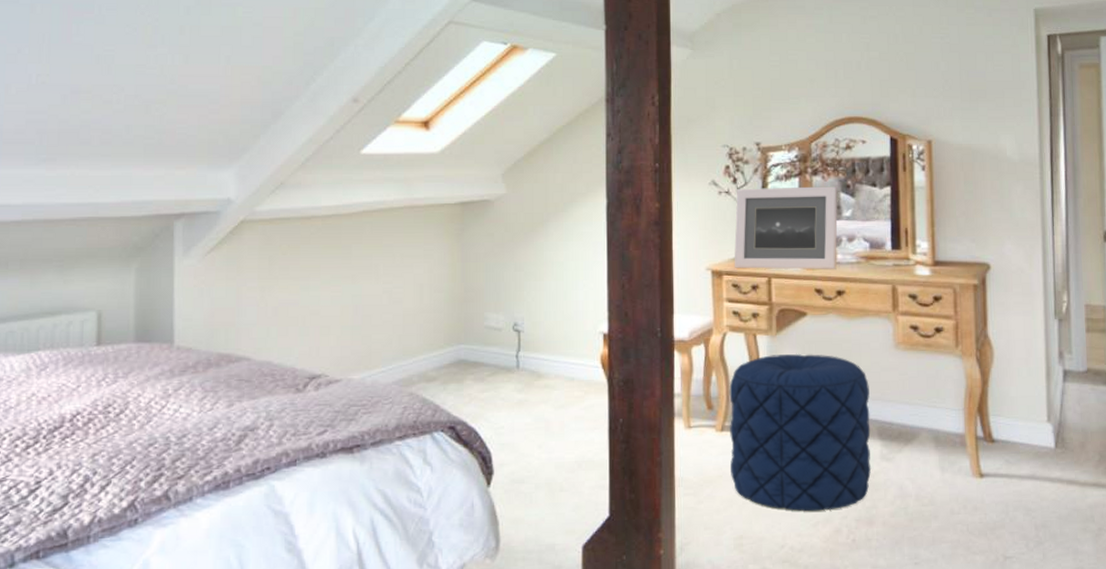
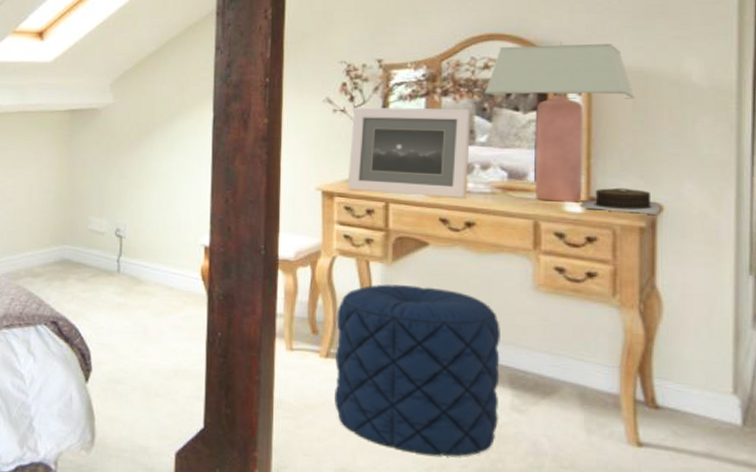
table lamp: none [847,123,966,267] -> present [484,42,635,203]
jewelry box: none [927,251,989,274] -> present [579,187,661,216]

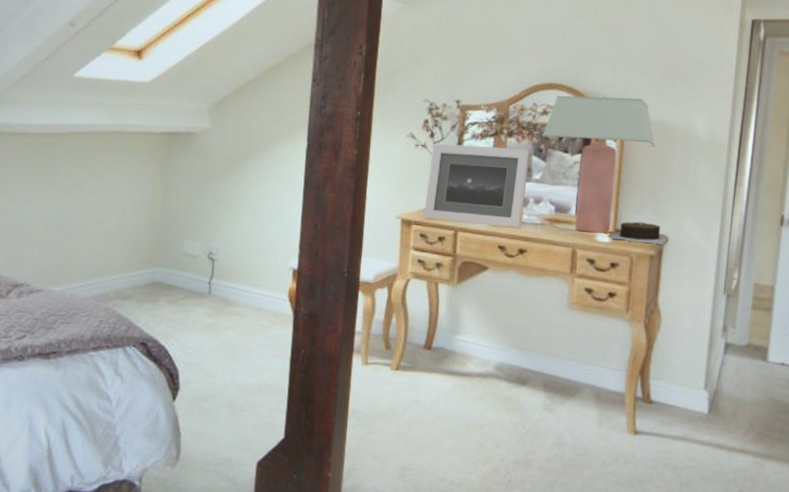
pouf: present [335,284,500,456] -> none [401,303,540,451]

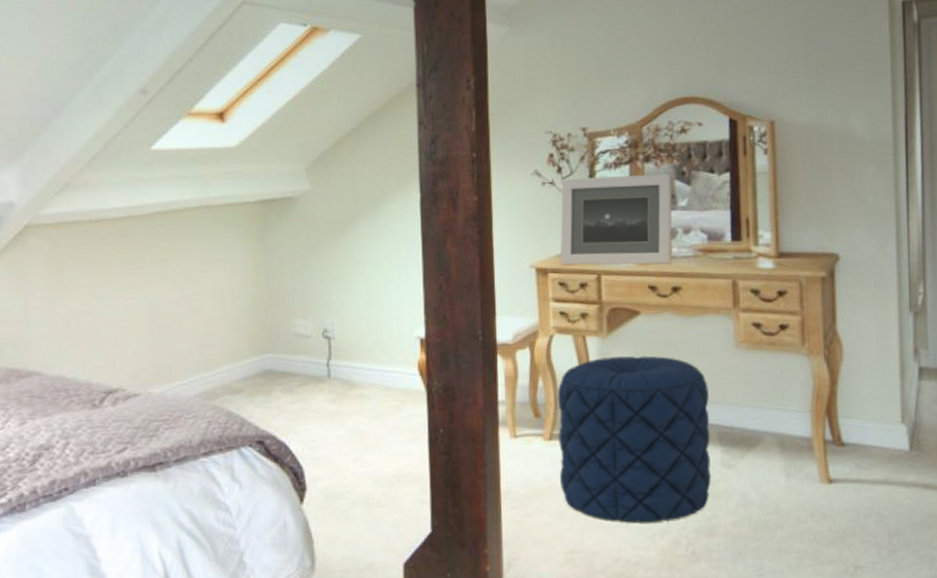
pouf: none [401,303,540,451] -> present [557,355,712,523]
table lamp: present [542,94,656,234] -> none [683,103,812,260]
jewelry box: present [607,221,667,246] -> none [770,241,837,265]

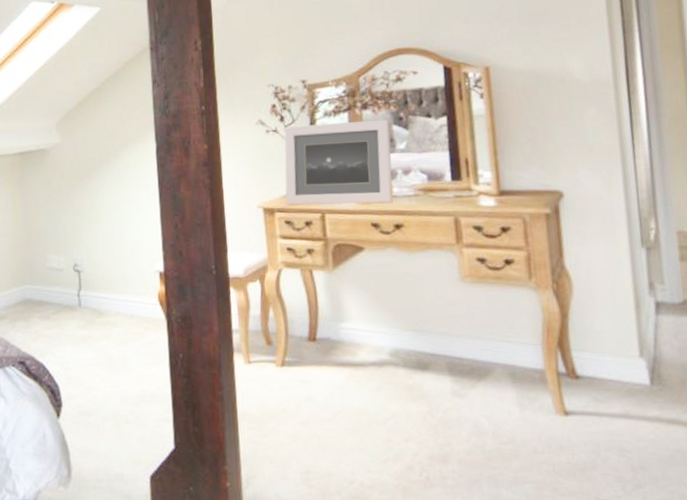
pouf: present [557,355,712,523] -> none [287,288,443,448]

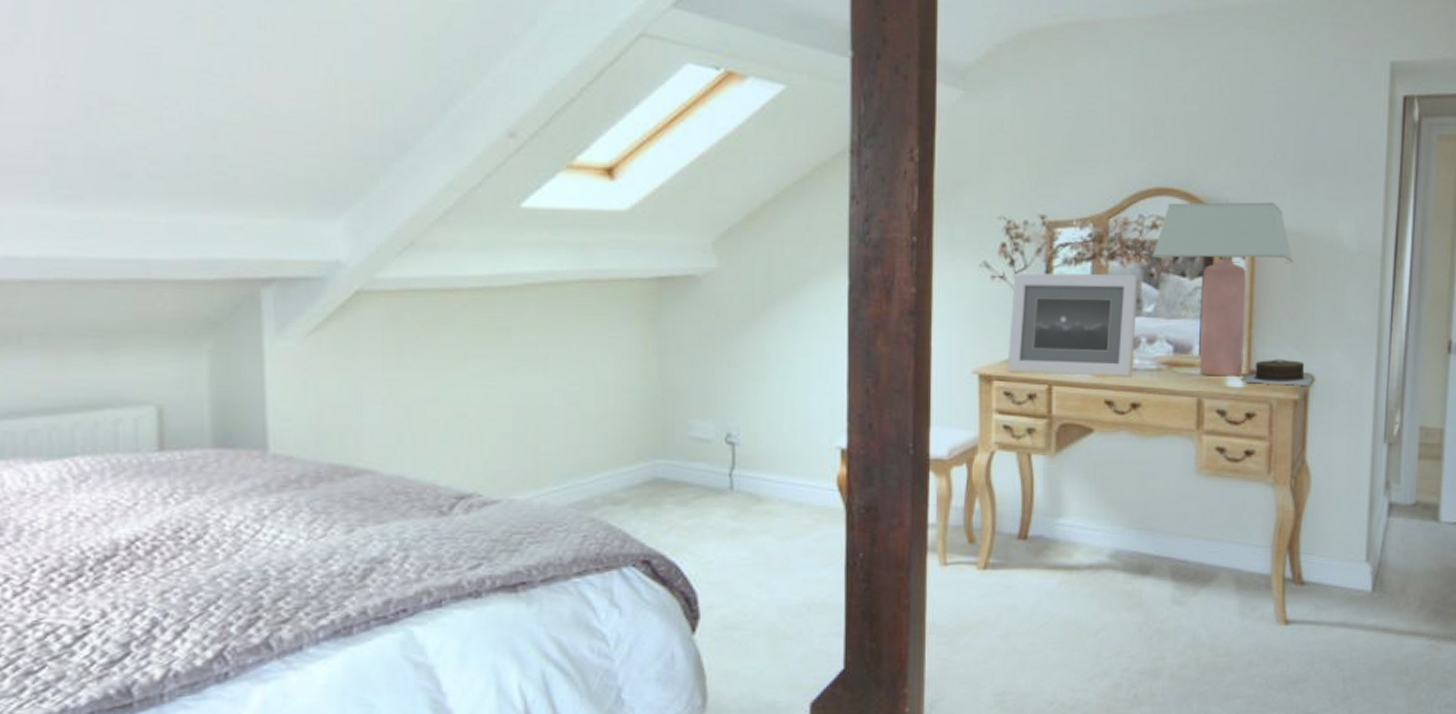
table lamp: none [399,49,529,198] -> present [1152,199,1294,377]
jewelry box: none [492,179,561,202] -> present [1240,359,1313,387]

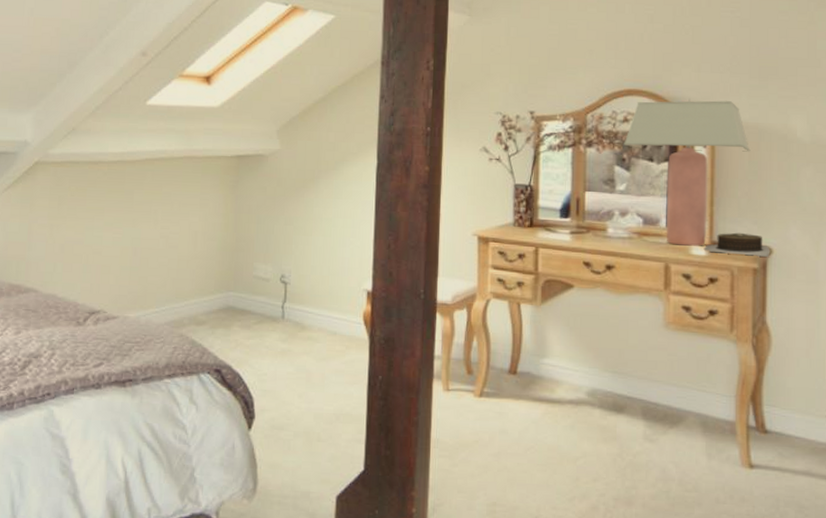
picture frame: present [1007,272,1139,378] -> none [501,156,613,244]

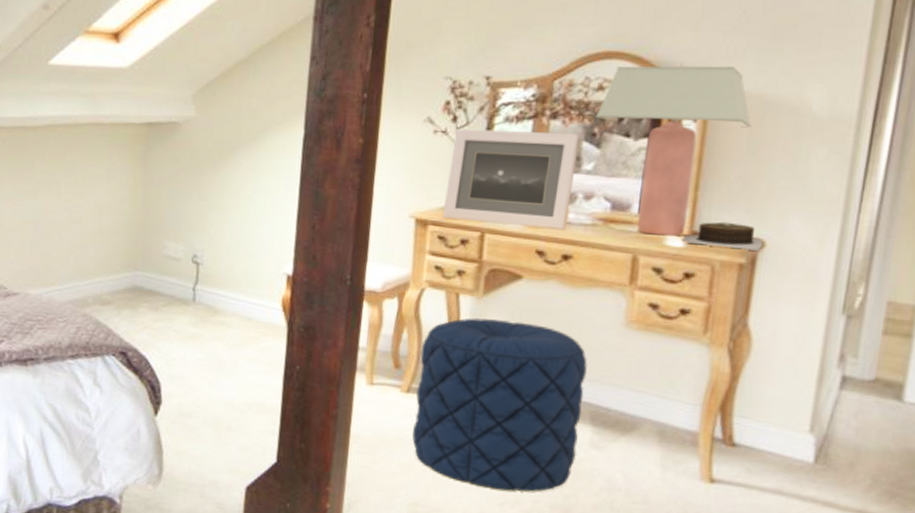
pouf: none [487,325,635,486] -> present [412,318,588,492]
picture frame: none [501,156,613,244] -> present [442,128,581,231]

